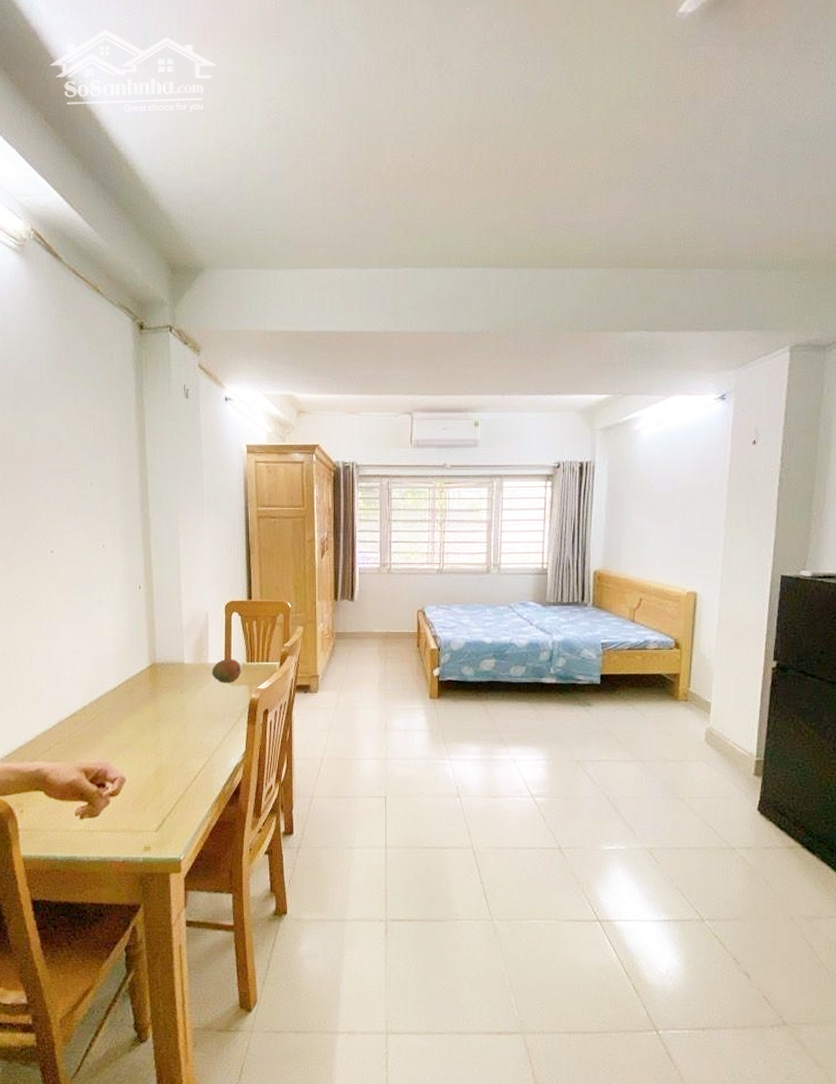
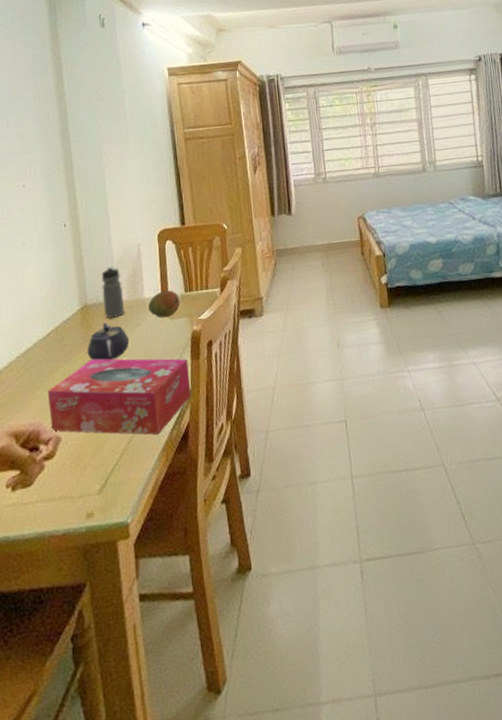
tissue box: none [115,713,246,788] -> present [47,358,192,435]
teapot: none [153,681,192,715] -> present [87,322,130,361]
water bottle: none [170,630,190,679] -> present [101,266,125,319]

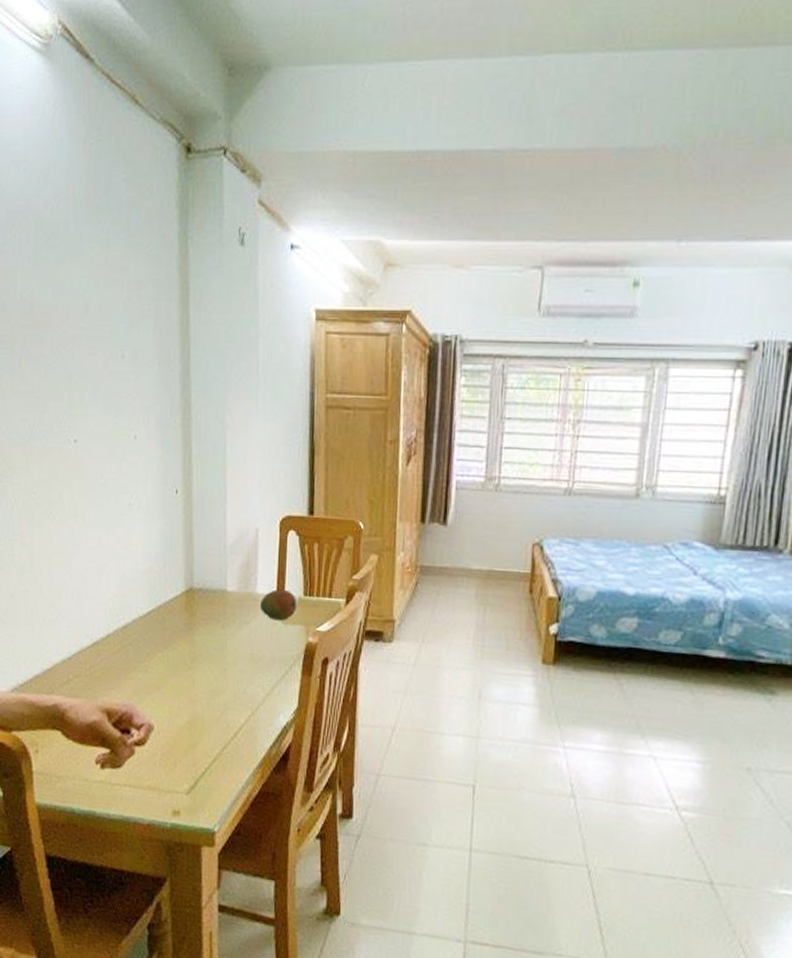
tissue box: present [47,358,192,435] -> none [143,650,298,749]
teapot: present [87,322,130,361] -> none [188,612,236,655]
water bottle: present [101,266,125,319] -> none [210,548,235,610]

